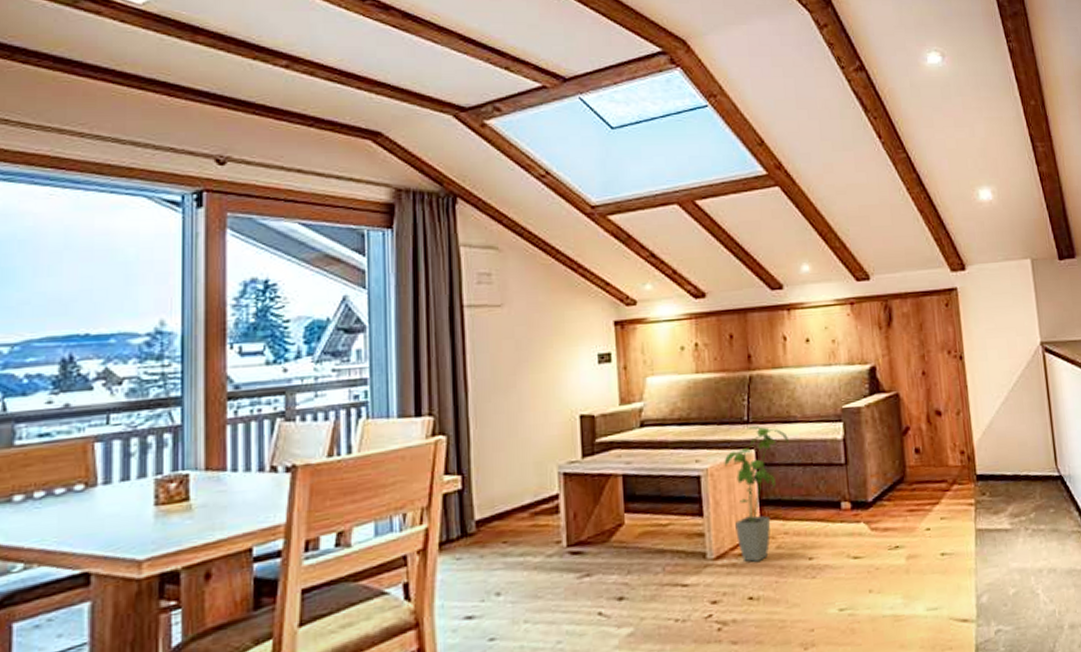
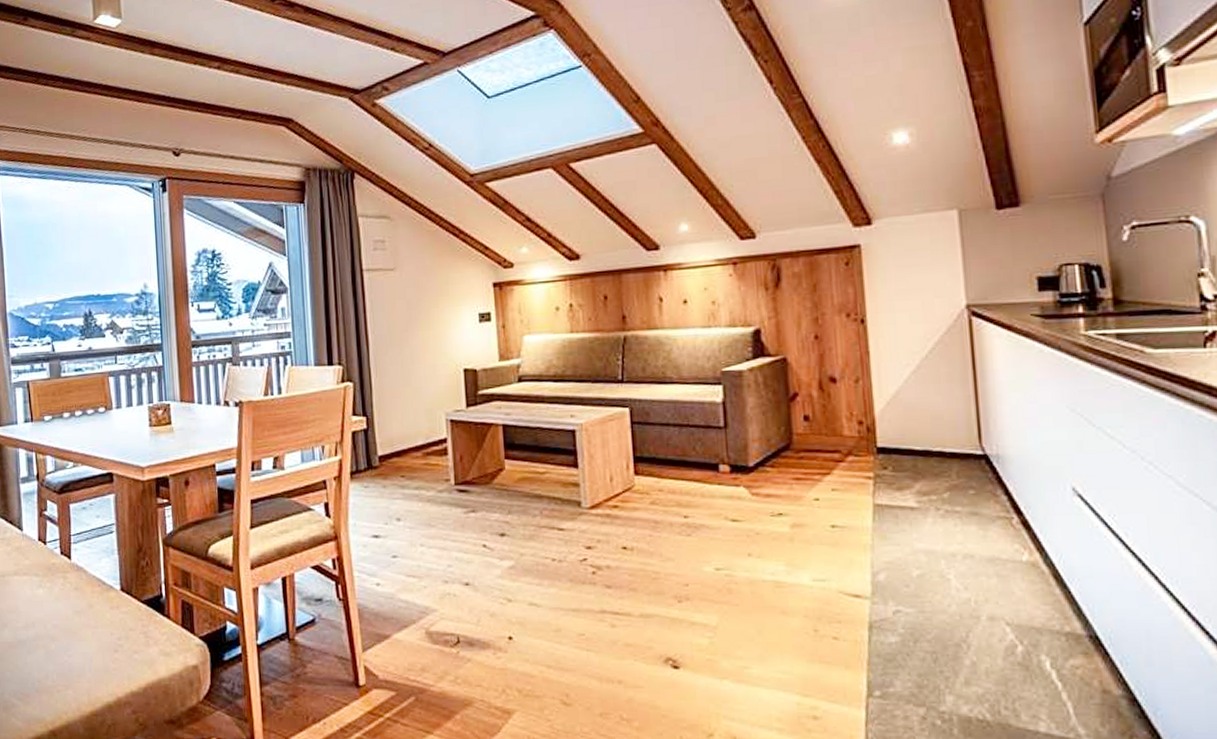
house plant: present [724,426,788,562] -> none [598,385,664,514]

